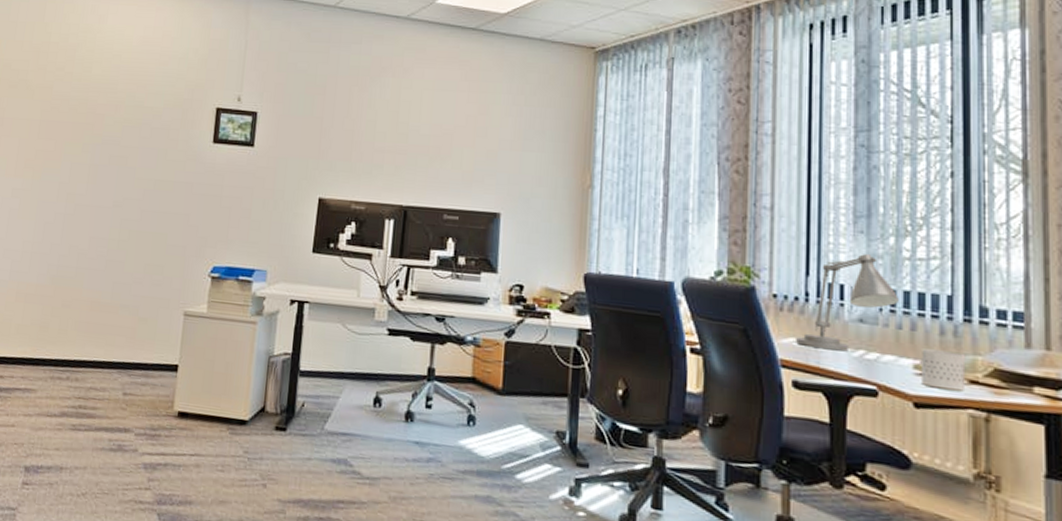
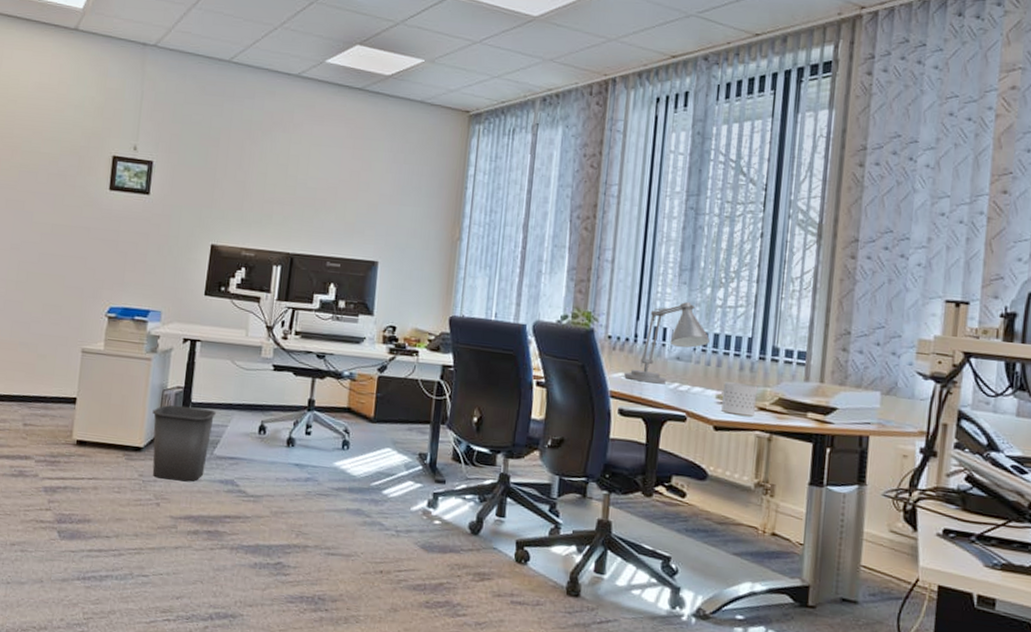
waste bin: none [258,373,326,461] -> present [152,405,216,482]

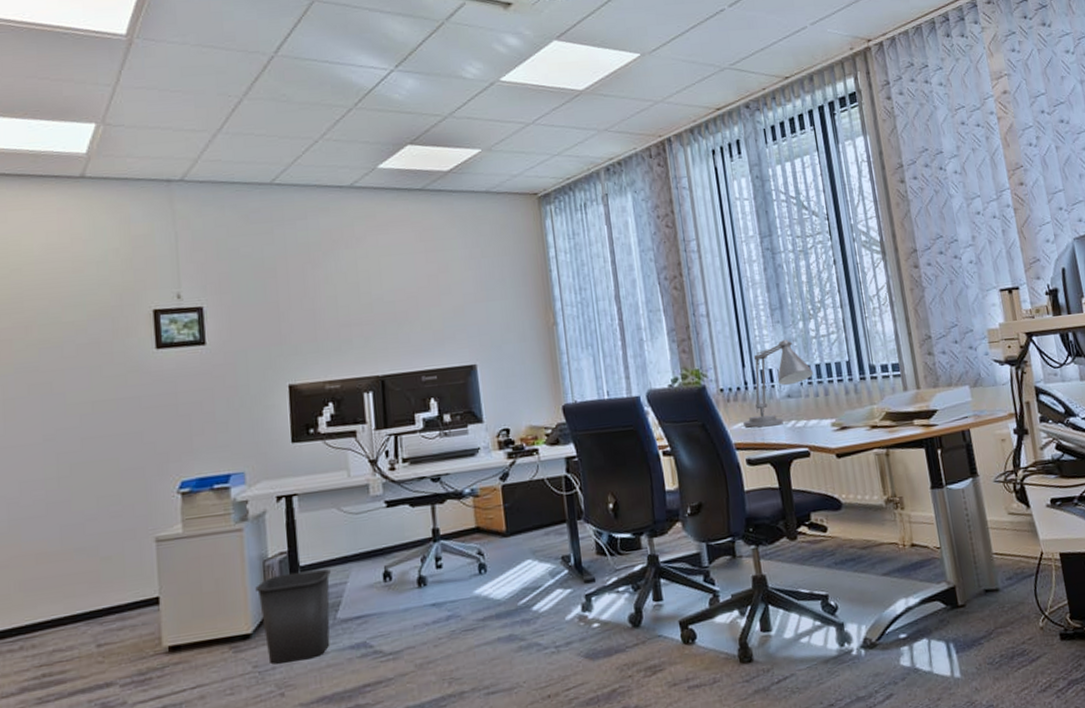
mug: present [721,382,758,417] -> none [835,405,869,439]

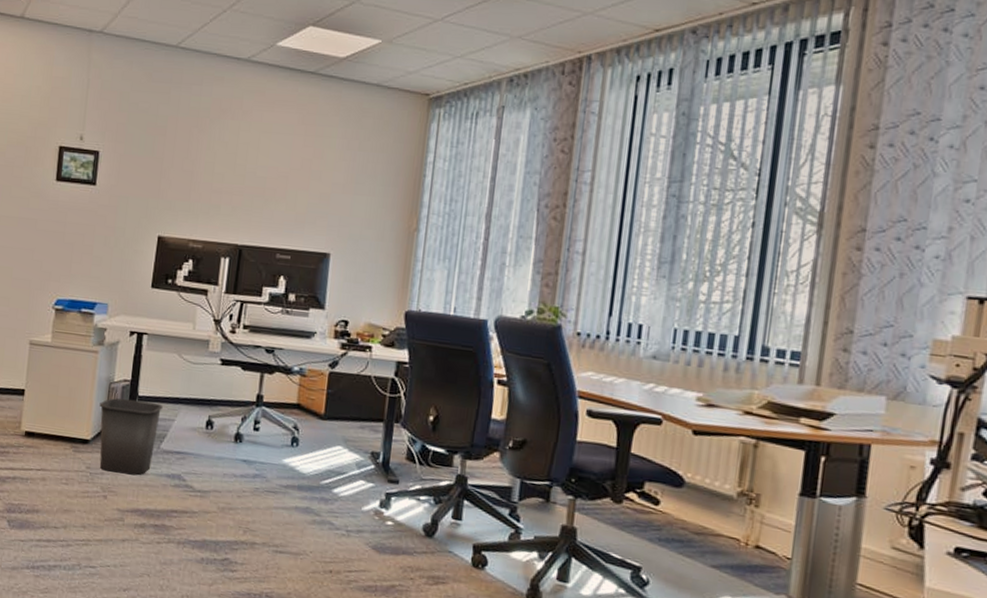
desk lamp: present [743,340,813,428] -> none [594,297,691,385]

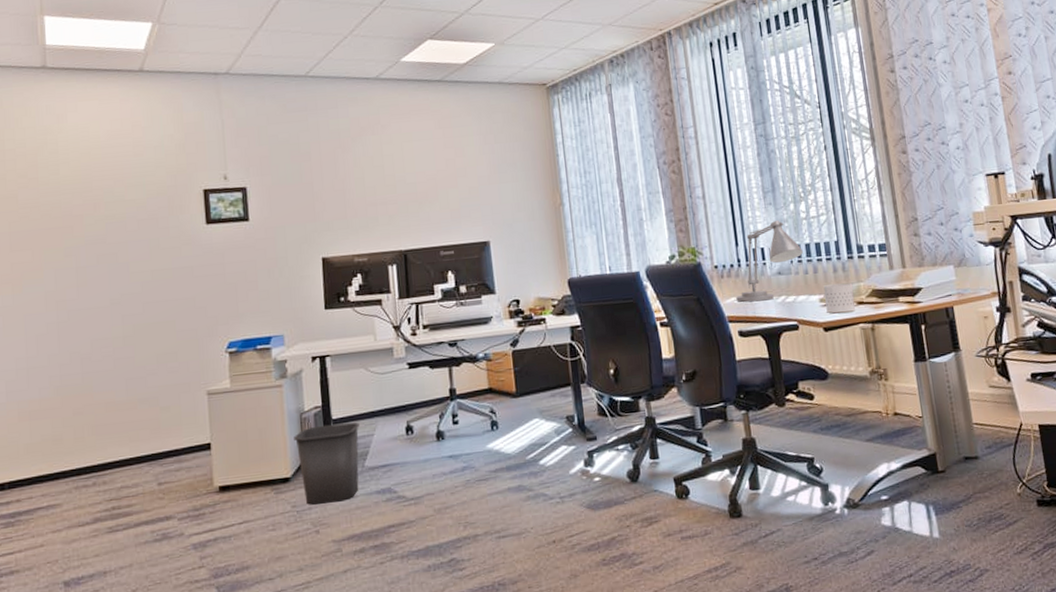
desk lamp: none [594,297,691,385] -> present [736,220,803,302]
mug: none [702,383,744,421] -> present [823,282,855,314]

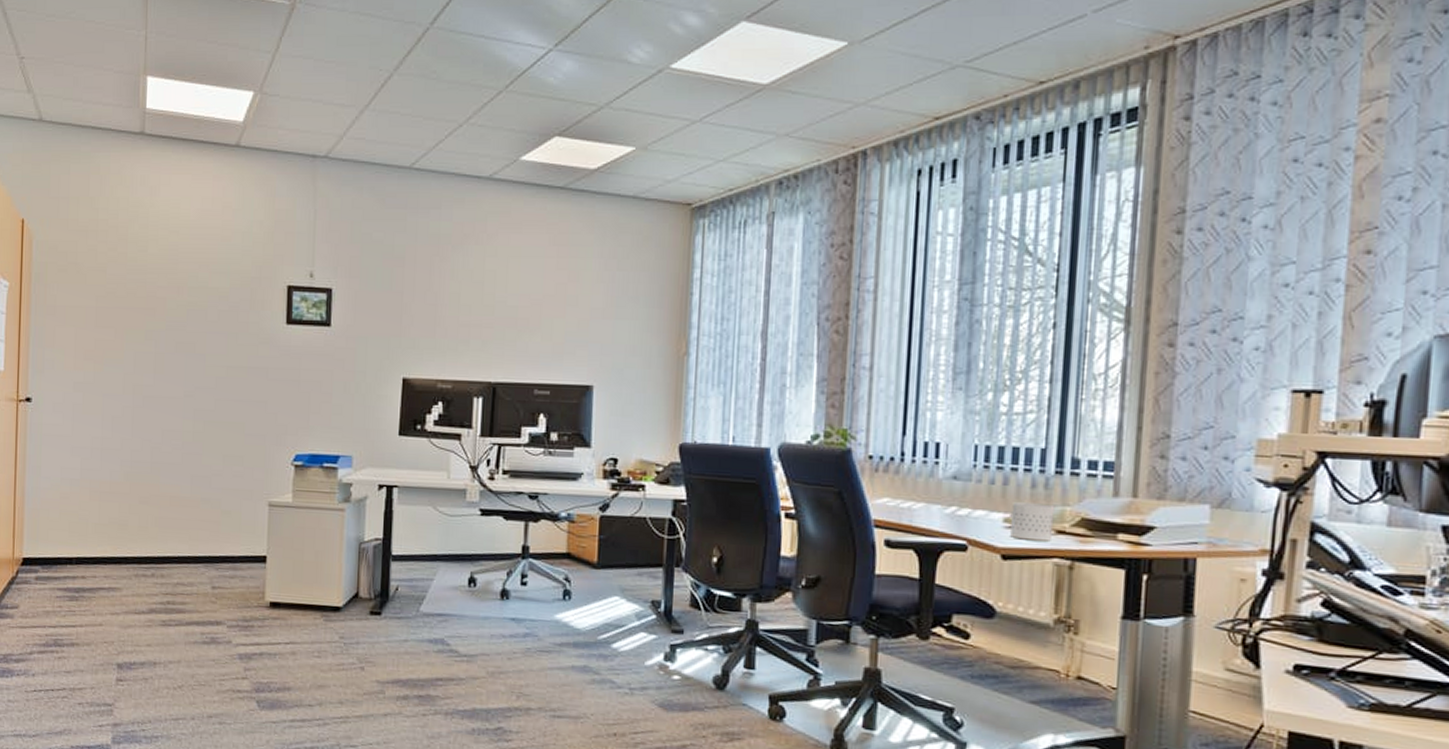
waste bin: present [293,422,359,505] -> none [350,559,420,643]
desk lamp: present [736,220,803,302] -> none [890,411,993,509]

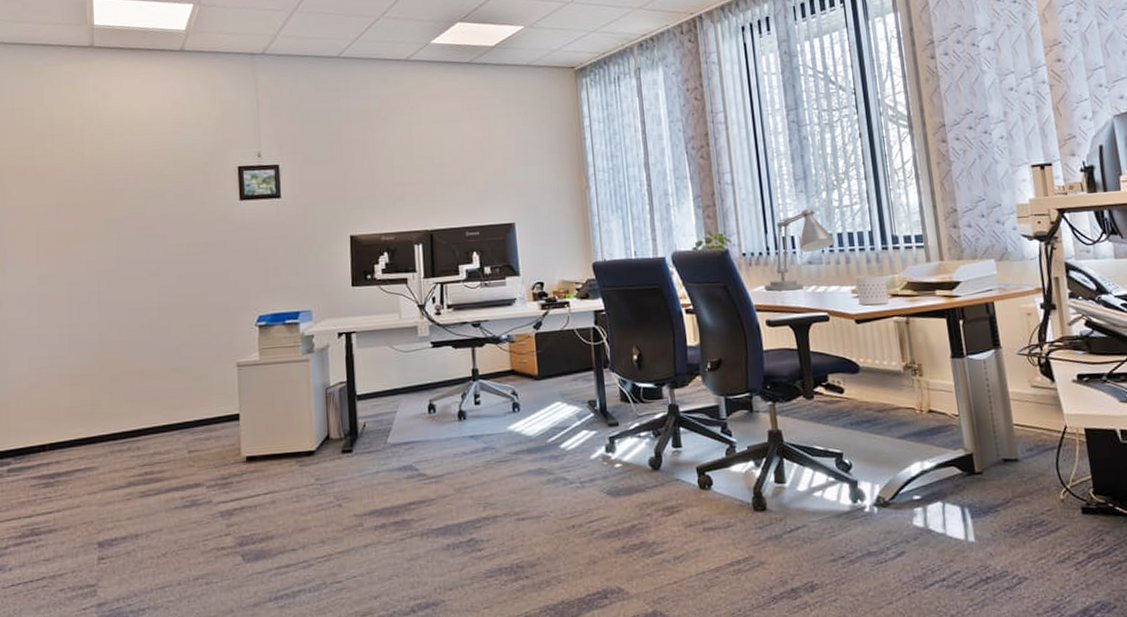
desk lamp: none [890,411,993,509] -> present [764,209,835,291]

